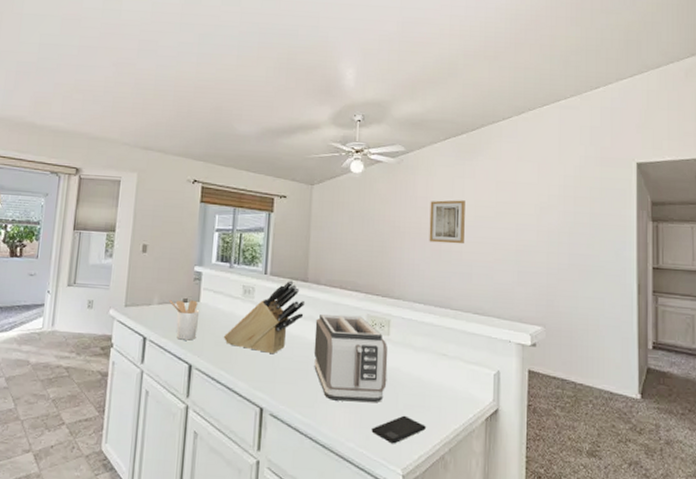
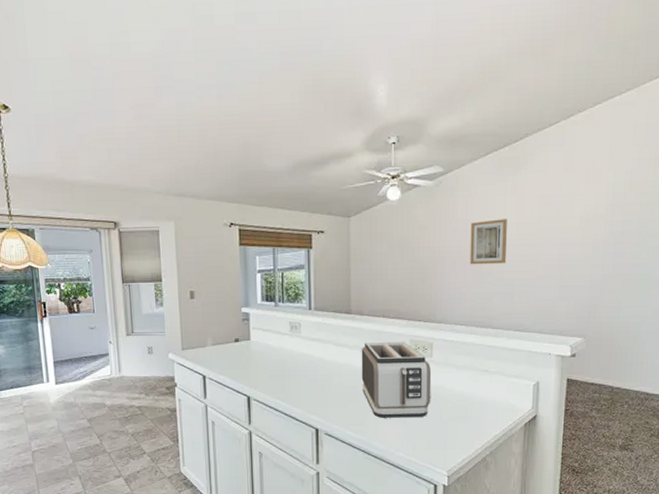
utensil holder: present [169,300,200,341] -> none [222,339,252,376]
knife block: present [223,280,306,355] -> none [276,313,351,382]
smartphone: present [371,415,426,444] -> none [418,426,468,451]

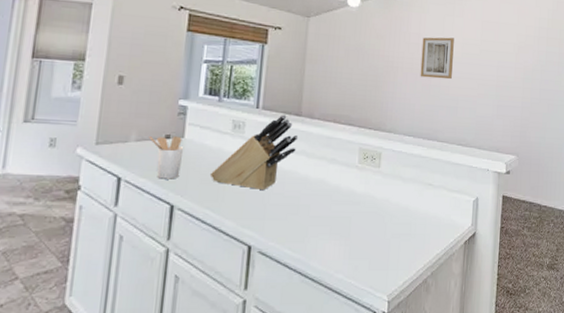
utensil holder: none [222,339,252,376] -> present [149,136,184,179]
knife block: none [276,313,351,382] -> present [209,114,299,191]
toaster: present [361,341,432,418] -> none [305,148,379,234]

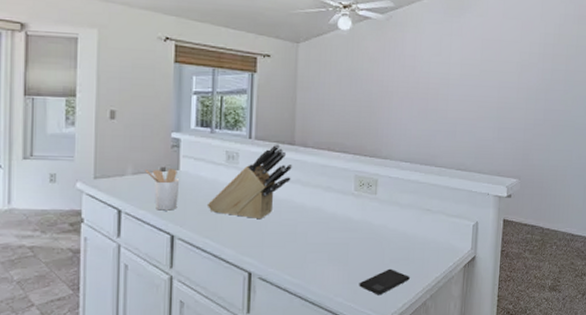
smartphone: none [360,244,411,272] -> present [359,268,410,295]
wall art: present [420,37,454,80] -> none [416,58,452,103]

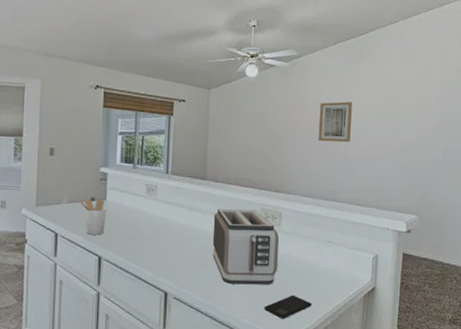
knife block: present [206,144,293,220] -> none [129,179,205,246]
toaster: none [302,176,376,260] -> present [212,208,280,285]
wall art: none [416,58,452,103] -> present [318,101,352,143]

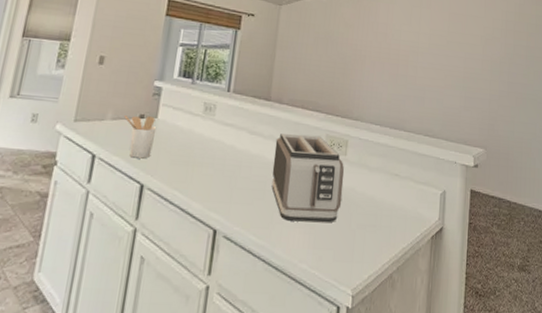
smartphone: present [264,295,312,319] -> none [324,235,376,264]
wall art: present [318,101,352,143] -> none [387,27,422,70]

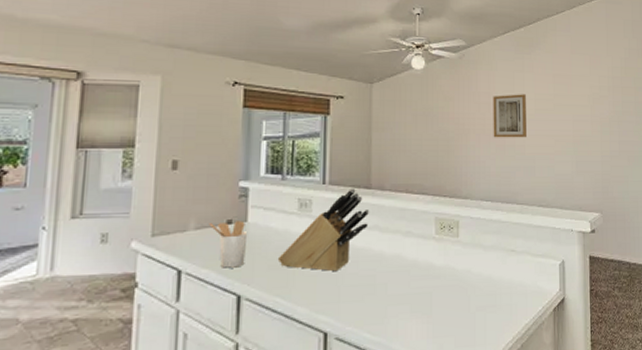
knife block: none [179,98,267,174] -> present [277,188,370,272]
toaster: present [271,133,345,223] -> none [381,220,458,313]
wall art: none [387,27,422,70] -> present [493,94,526,138]

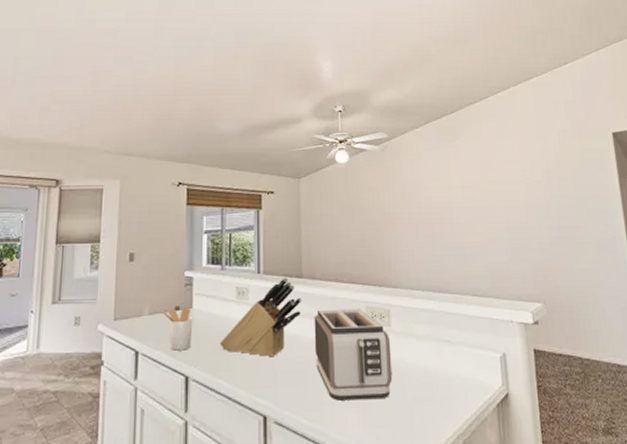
toaster: none [381,220,458,313] -> present [314,308,393,401]
wall art: present [493,94,526,138] -> none [418,182,455,227]

